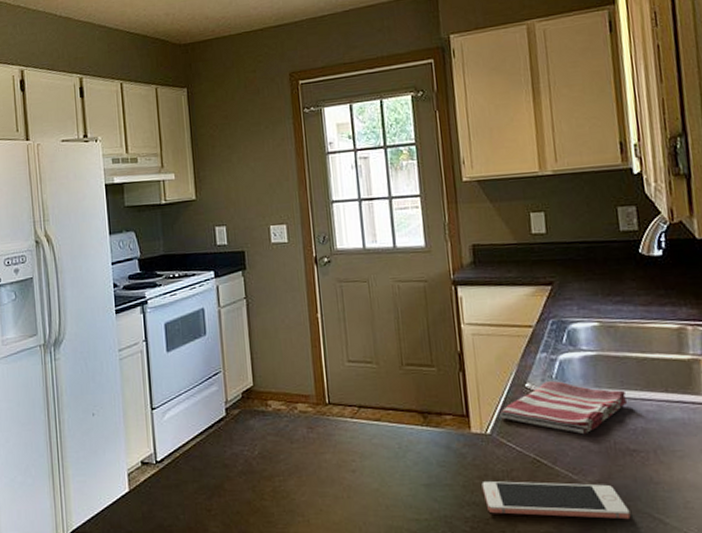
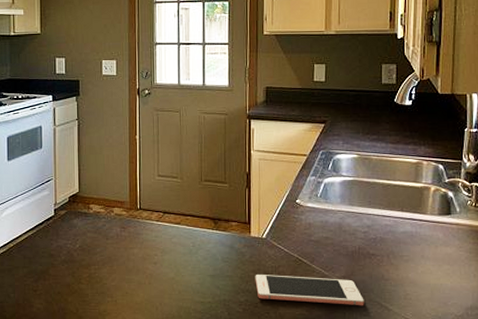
dish towel: present [499,381,628,435] -> none [274,199,372,241]

